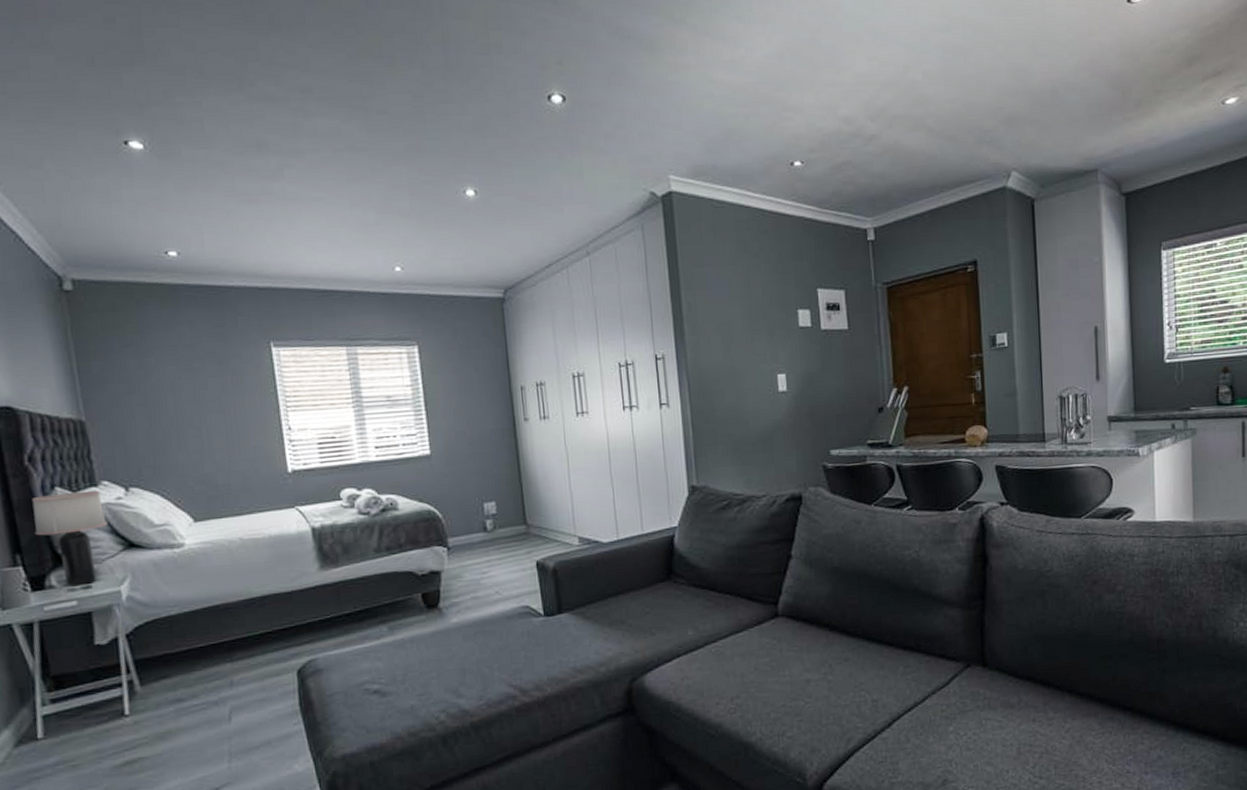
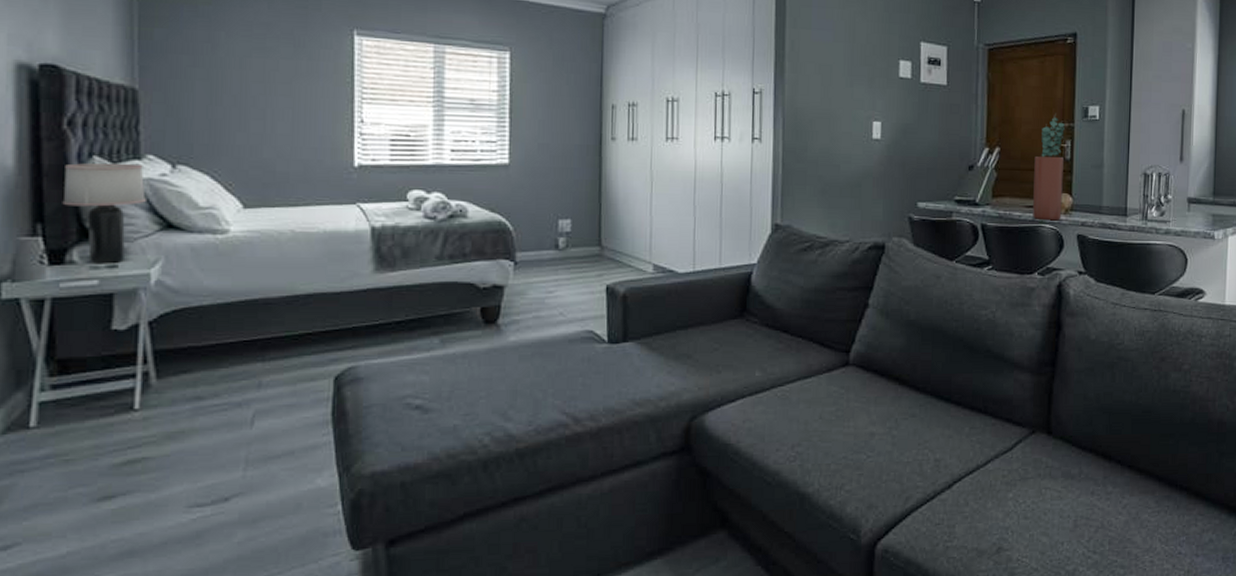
vase: none [945,344,978,456] -> present [1033,112,1065,221]

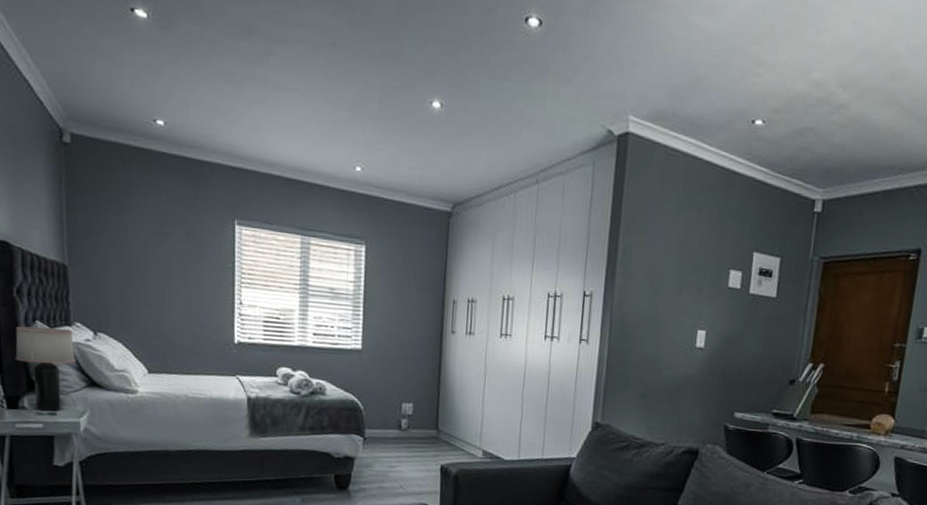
vase: present [1033,112,1065,221] -> none [850,331,896,442]

